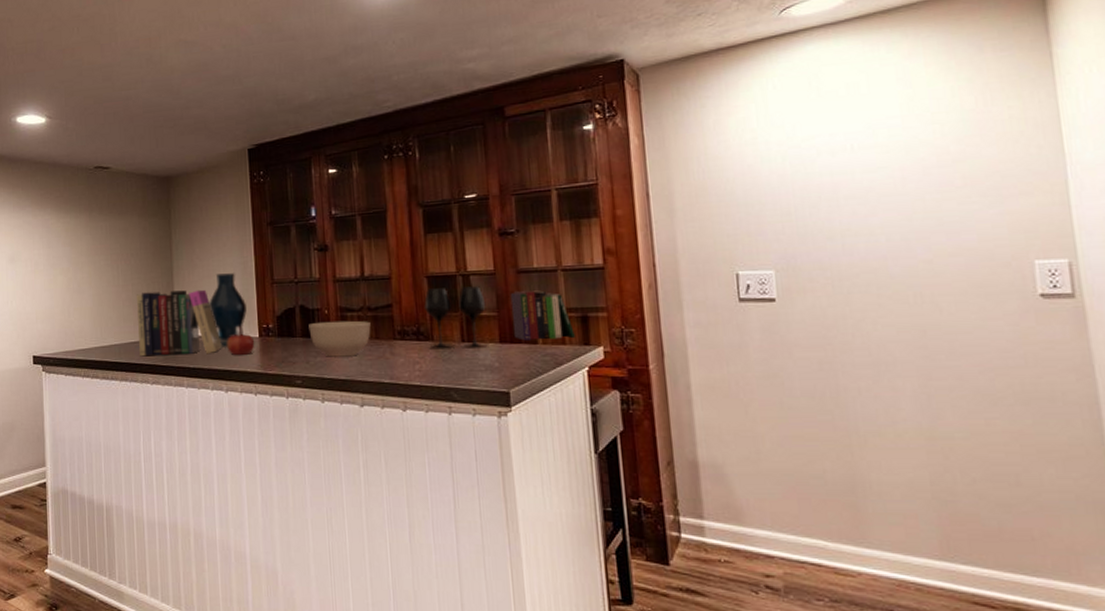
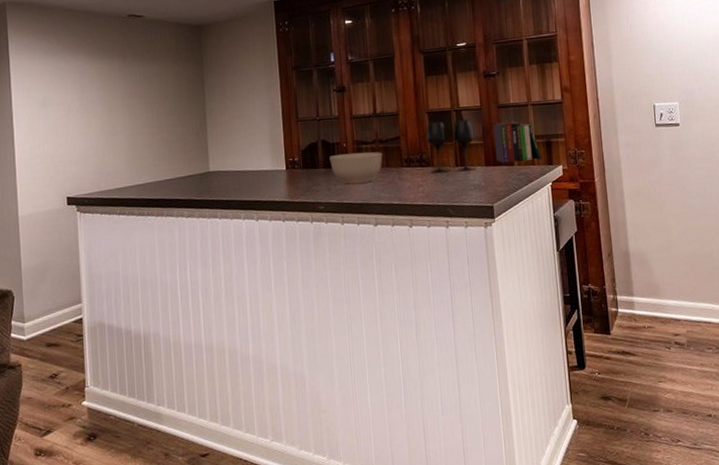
books: present [137,289,223,357] -> none [171,128,254,193]
vase: present [209,273,247,348] -> none [240,113,275,181]
fruit: present [227,332,255,356] -> none [257,166,283,188]

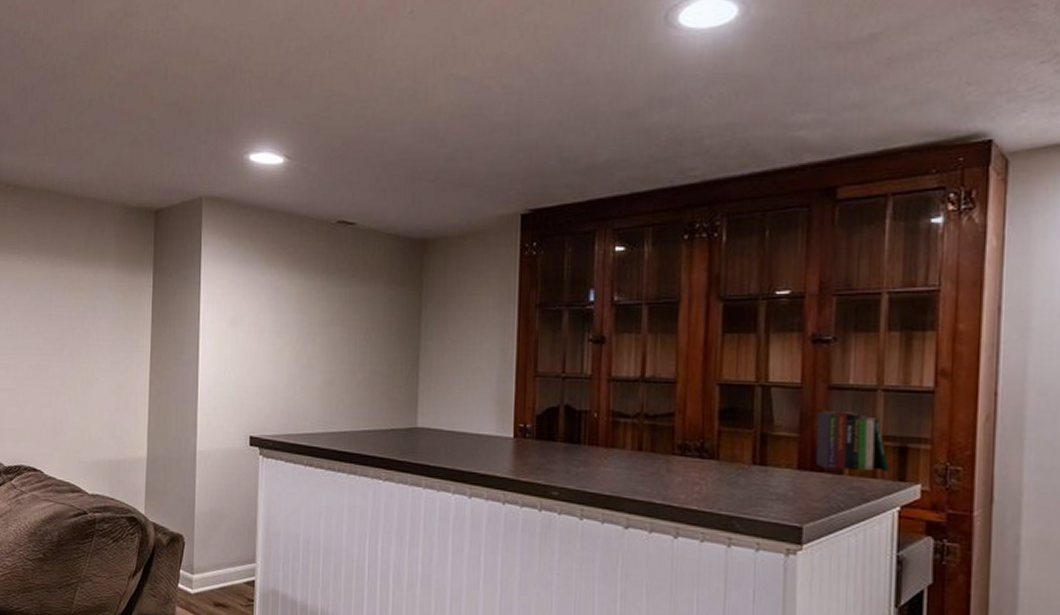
bowl: present [329,152,383,185] -> none [573,426,647,470]
wine glass: present [426,119,478,174] -> none [711,398,787,475]

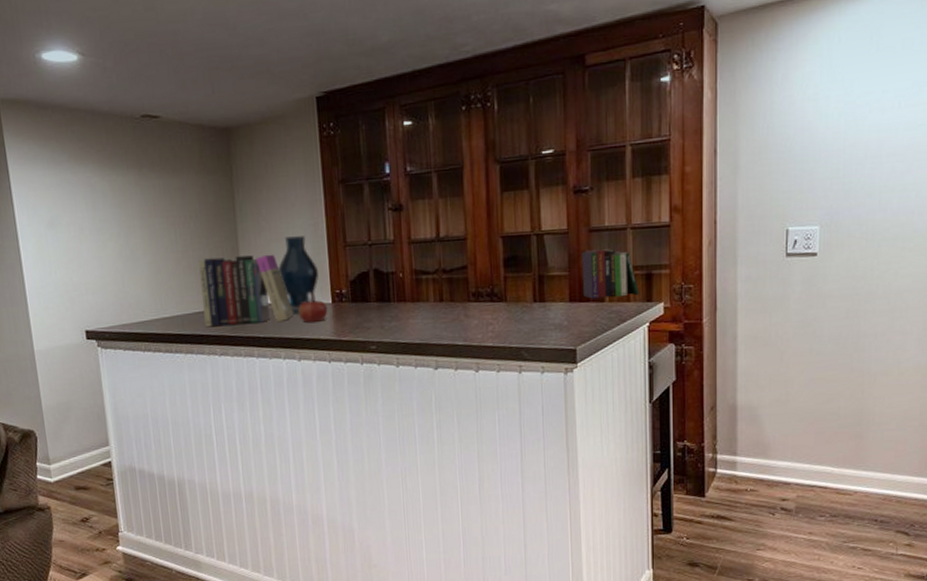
books: none [373,374,471,453] -> present [199,254,295,328]
vase: none [458,360,502,447] -> present [278,236,319,316]
fruit: none [475,429,508,458] -> present [298,298,328,324]

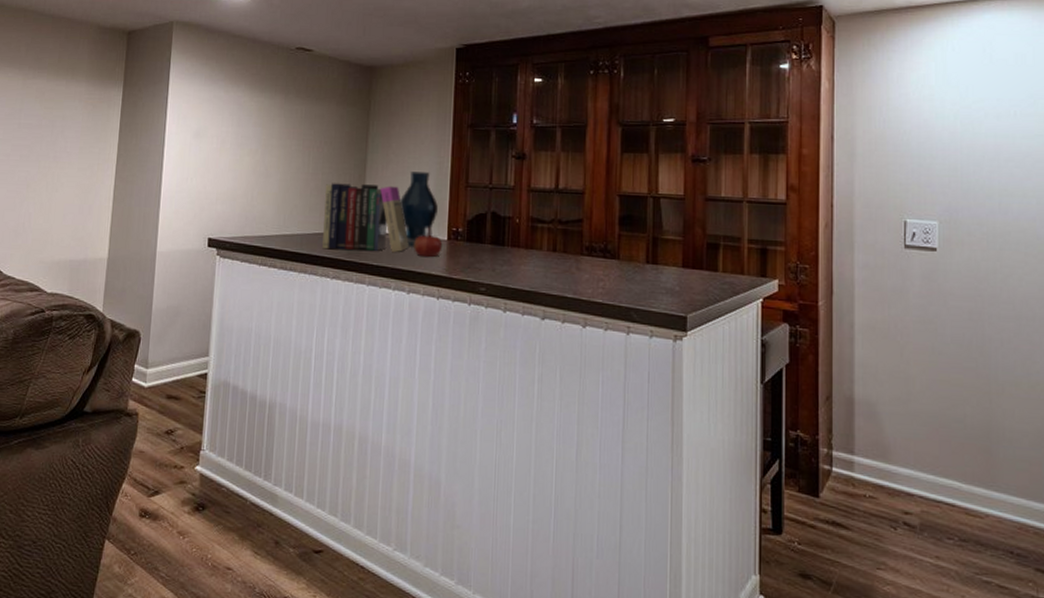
books: present [581,248,639,299] -> none [696,217,753,270]

